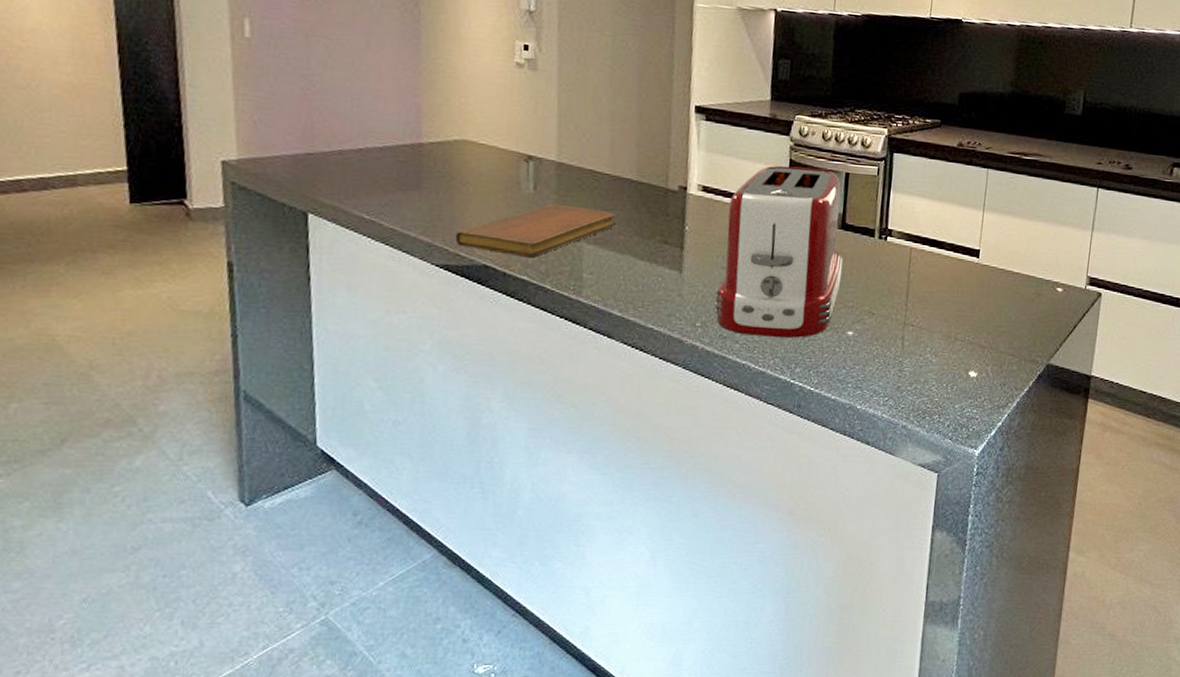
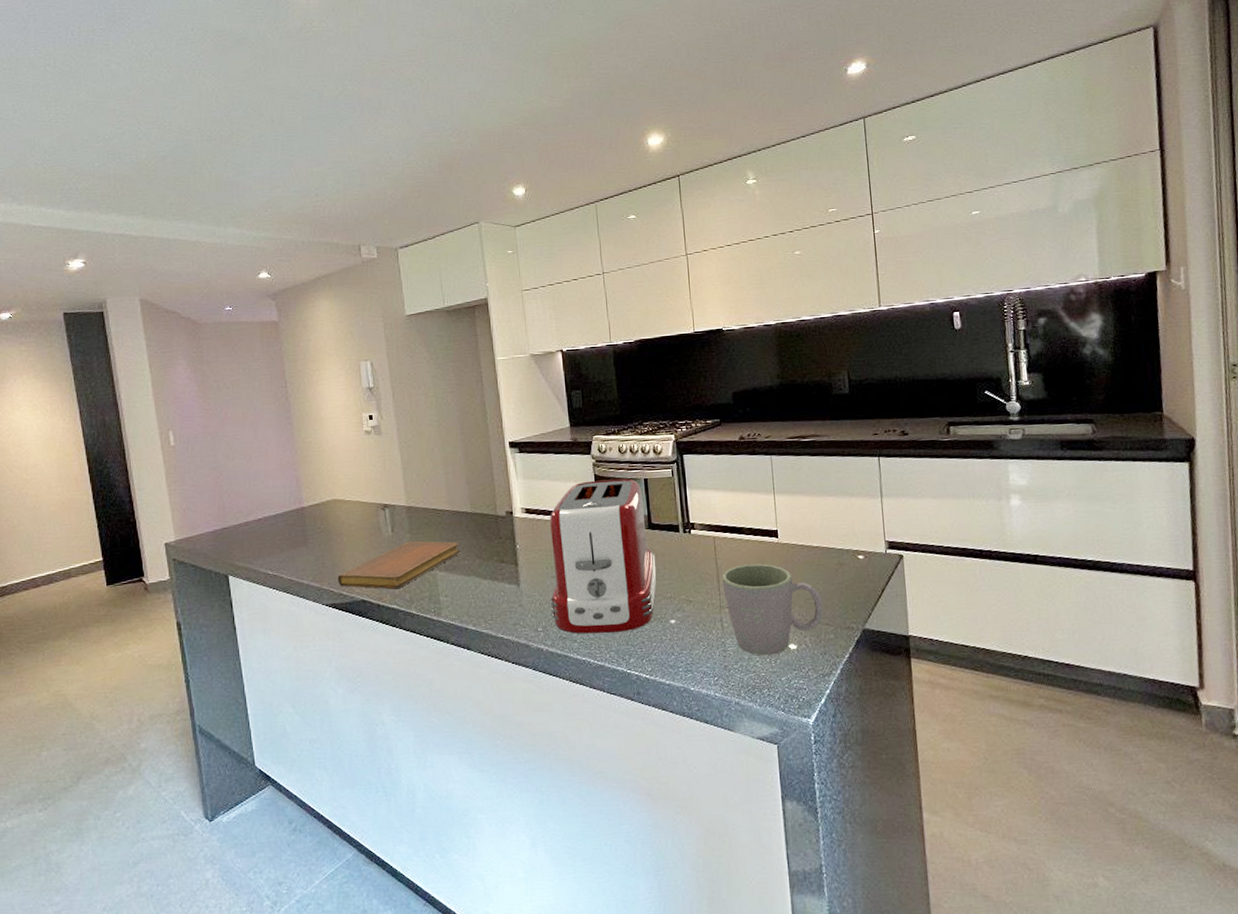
mug: none [911,281,1012,381] -> present [721,563,824,656]

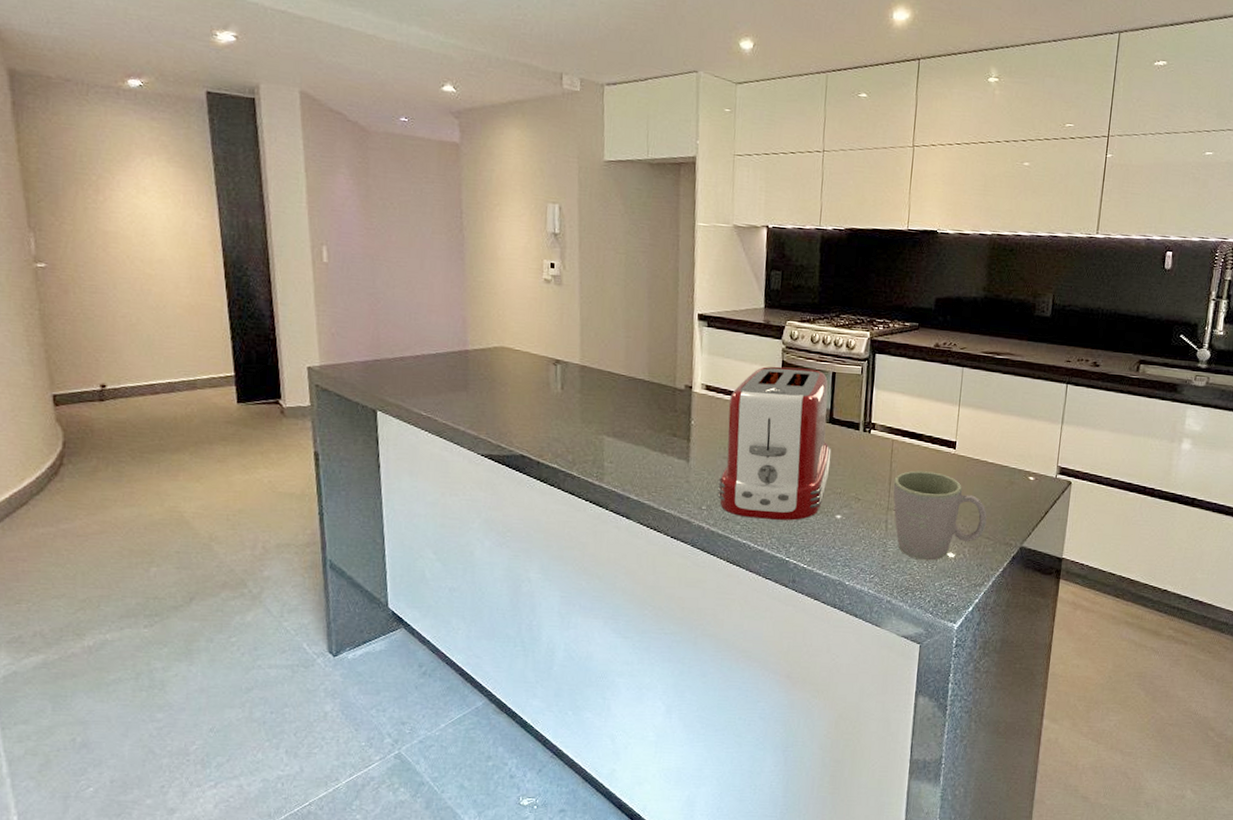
notebook: present [337,541,461,590] -> none [497,401,632,449]

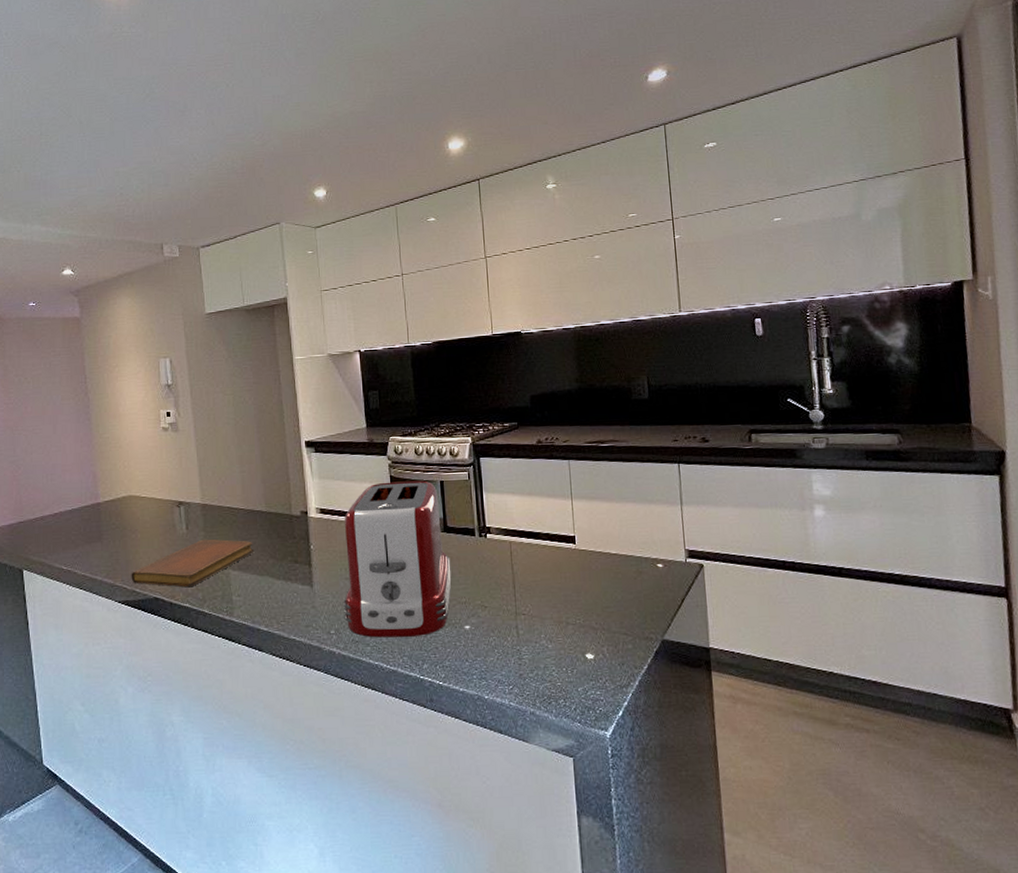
notebook: none [497,401,632,449] -> present [131,539,255,588]
mug: present [893,470,987,561] -> none [517,570,622,665]

